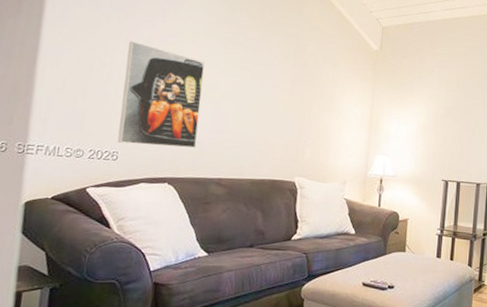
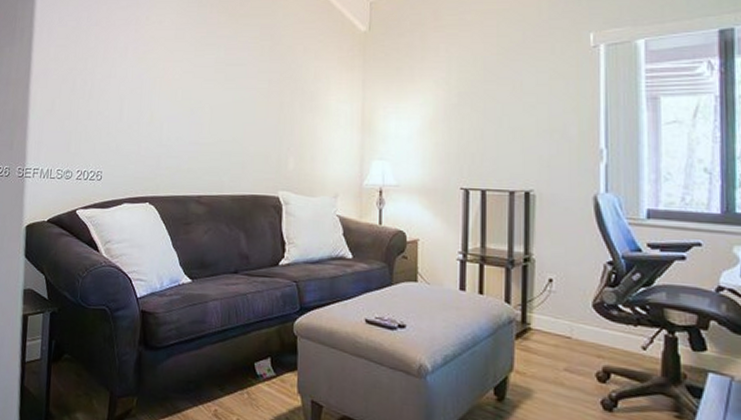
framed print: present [117,41,205,149] -> none [101,55,178,164]

